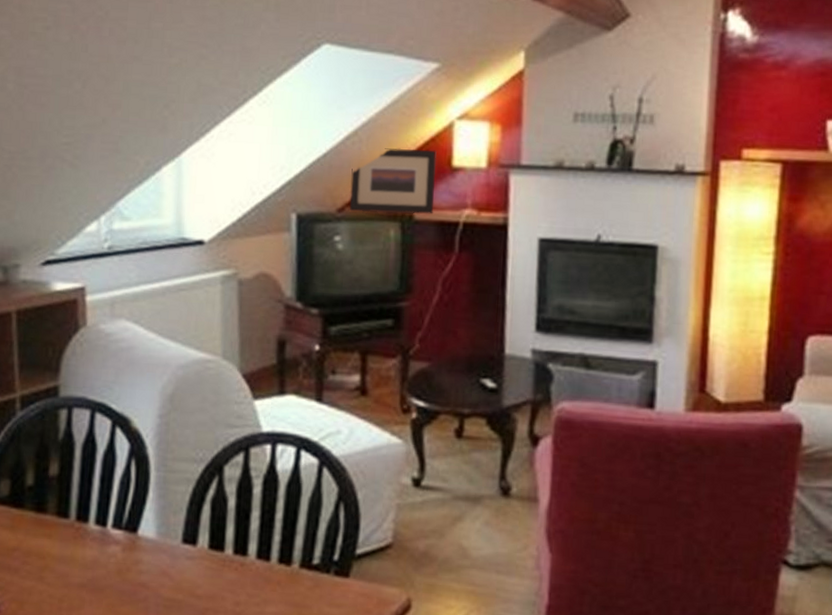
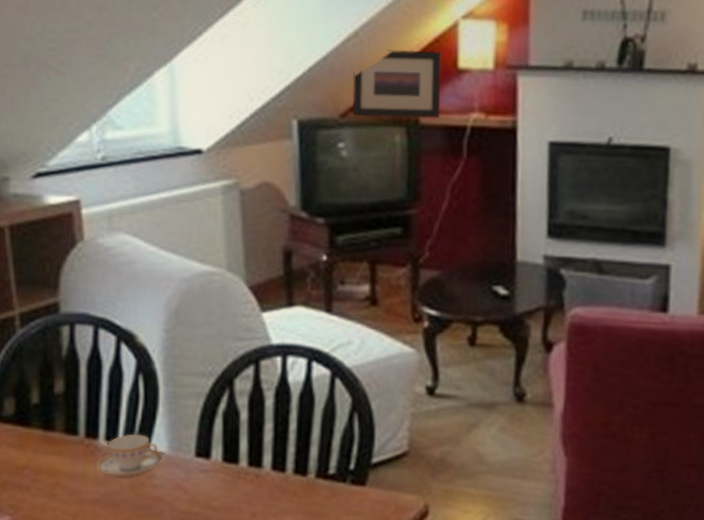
teacup: none [85,518,151,562] -> present [97,434,164,477]

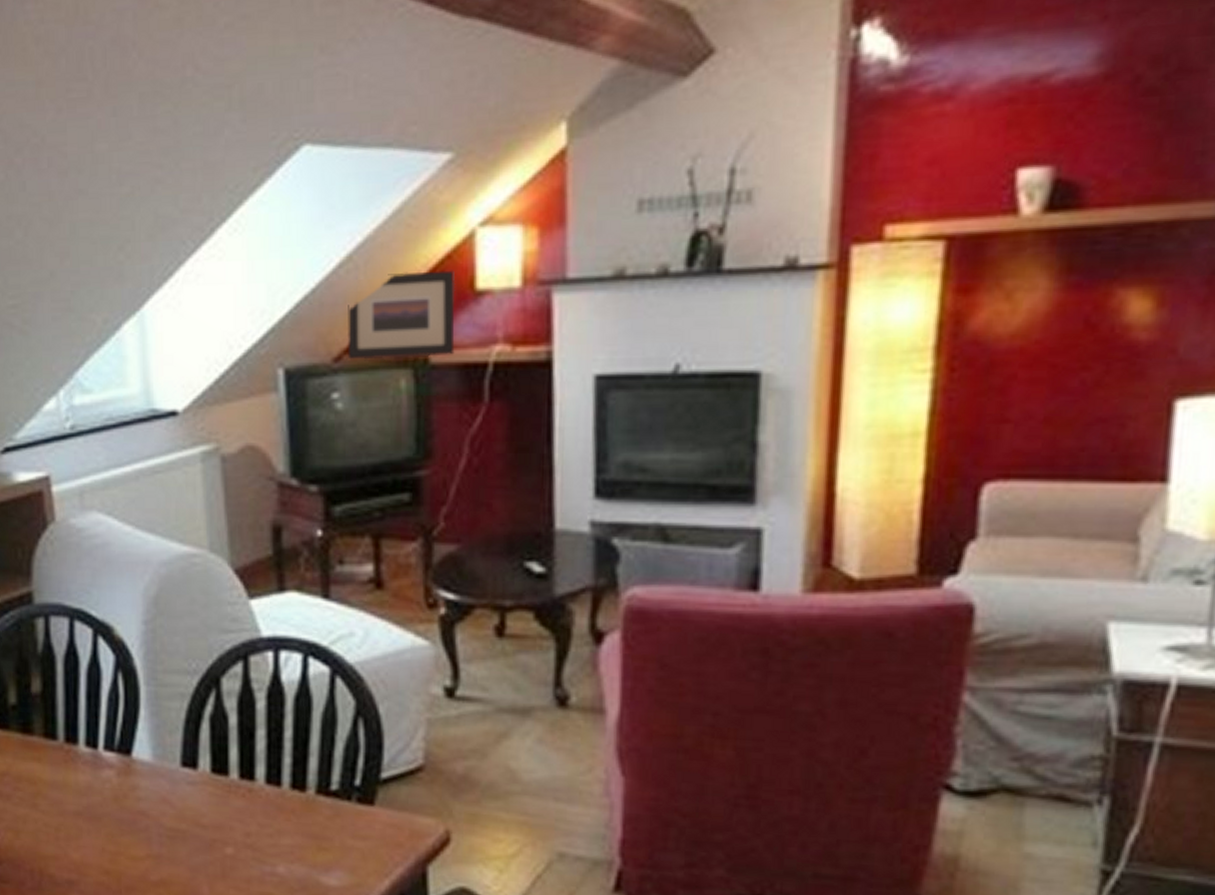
teacup: present [97,434,164,477] -> none [78,739,148,788]

